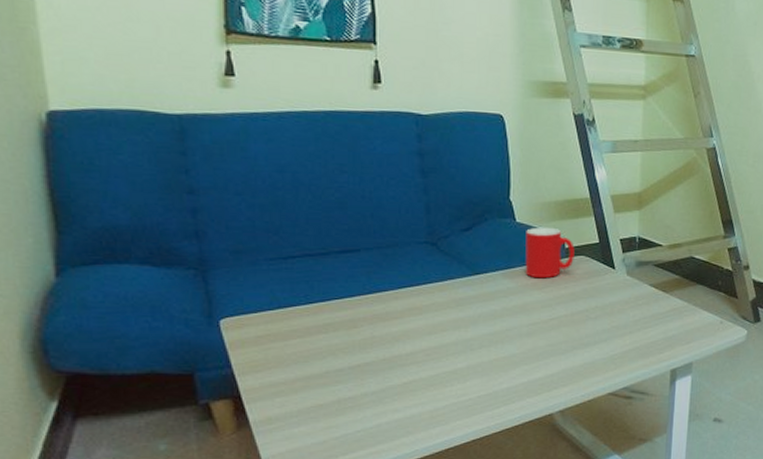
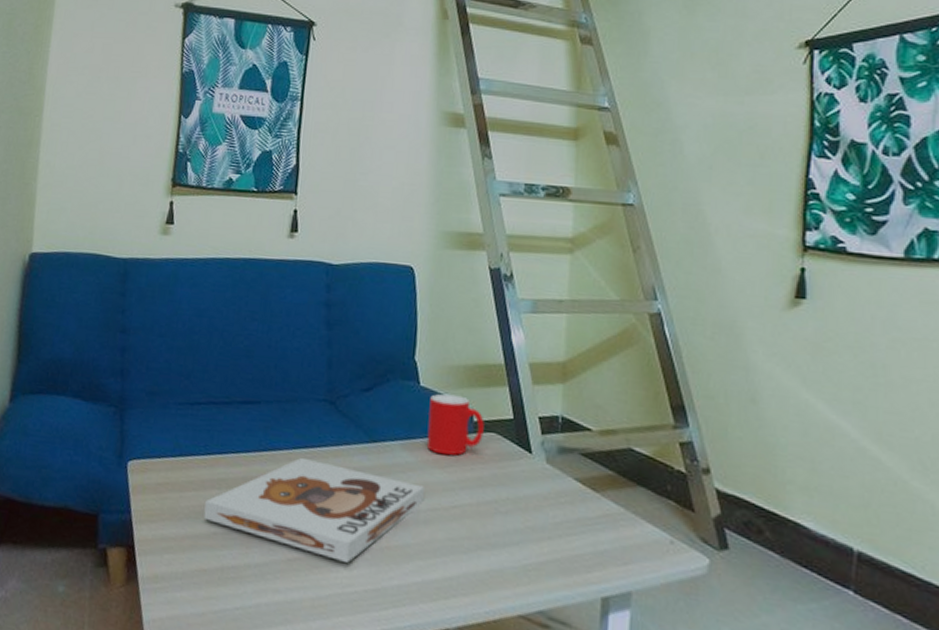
board game: none [313,295,525,377] -> present [203,457,424,563]

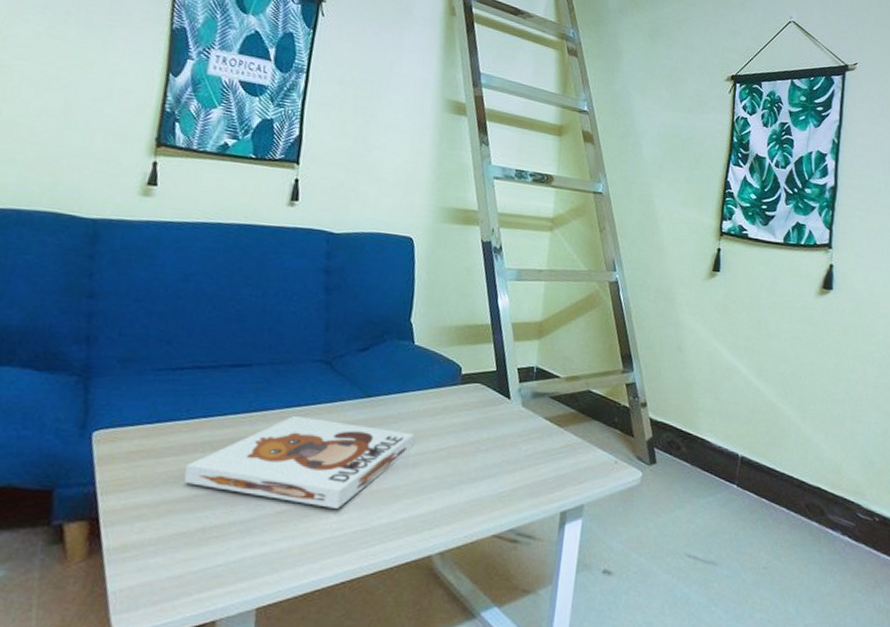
cup: present [426,394,485,456] -> none [418,351,471,406]

